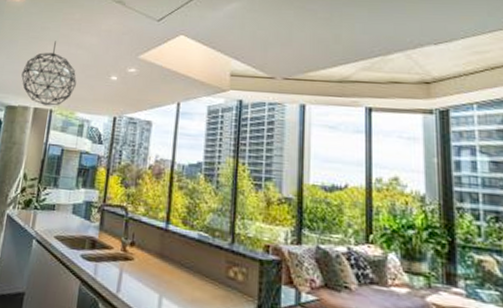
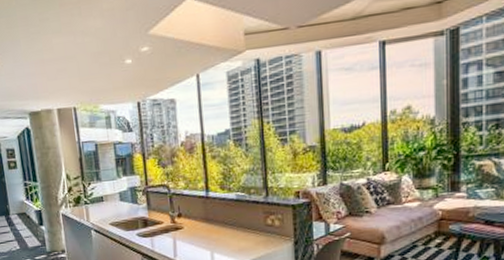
pendant light: present [21,41,77,106] -> none [34,32,92,105]

